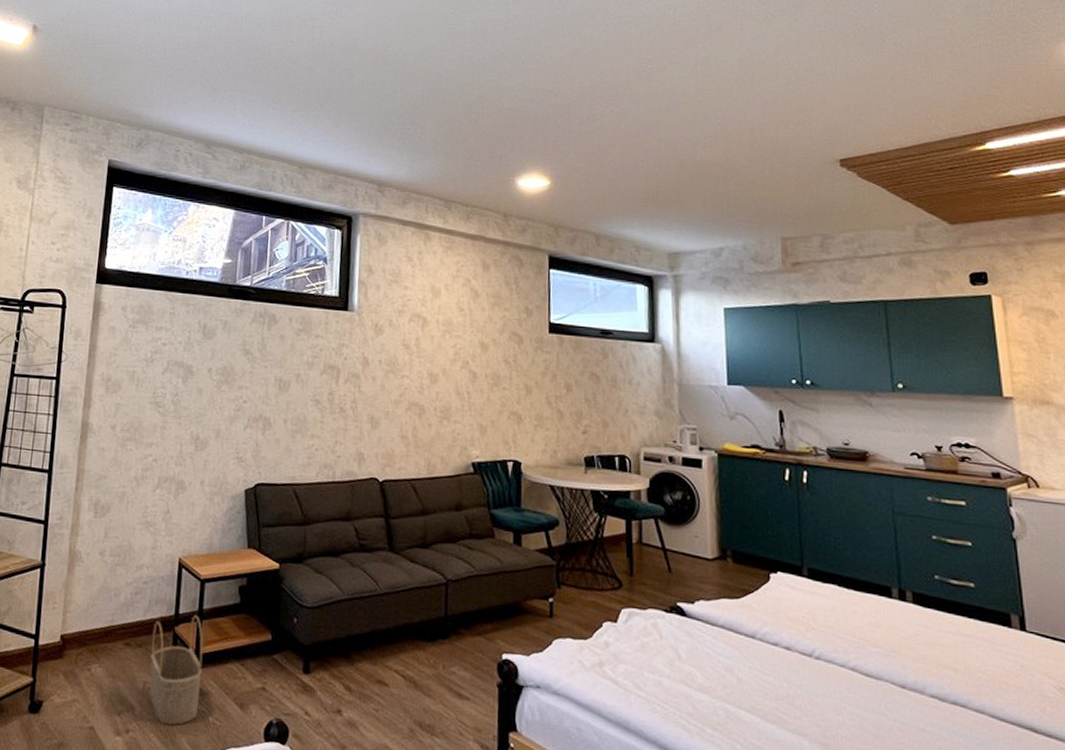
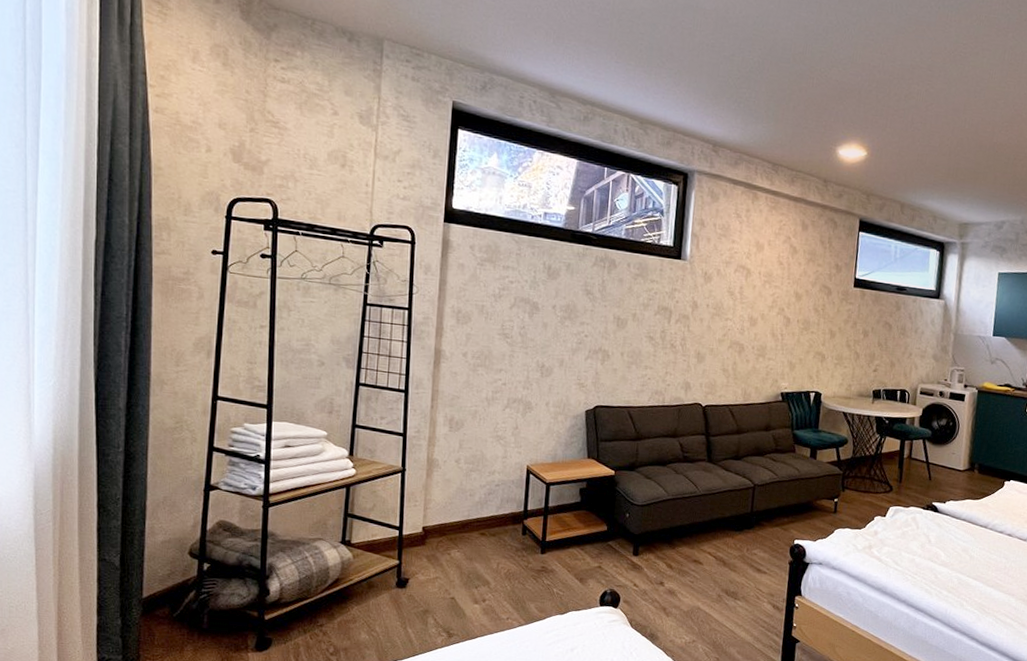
wicker basket: present [149,615,204,726] -> none [502,511,549,596]

